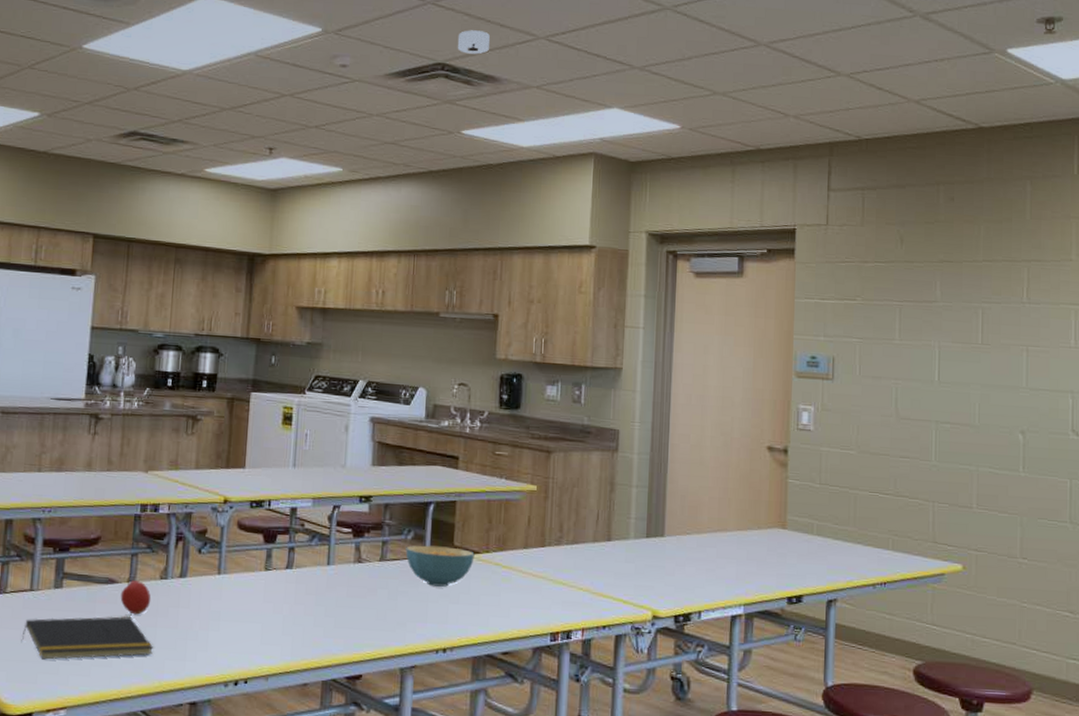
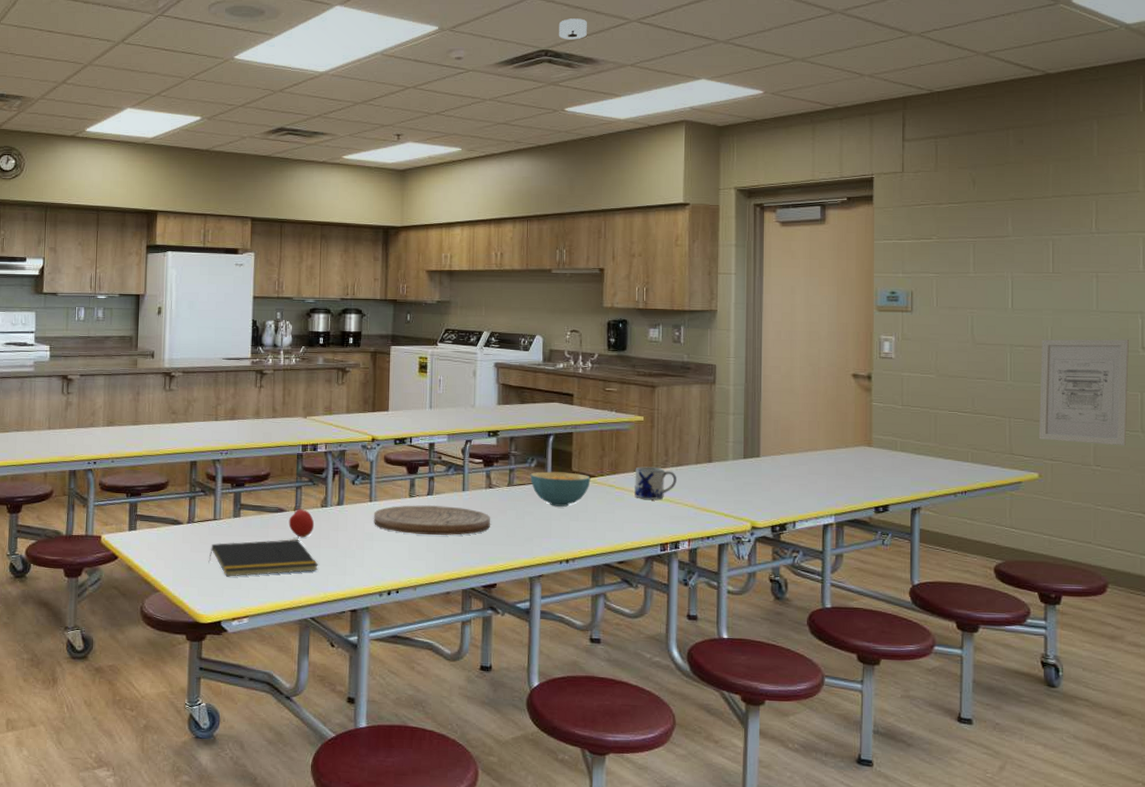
cutting board: none [222,579,358,617] -> present [374,505,490,535]
mug: none [523,543,572,582] -> present [634,466,677,500]
wall art: none [963,416,1059,538] -> present [1038,339,1129,446]

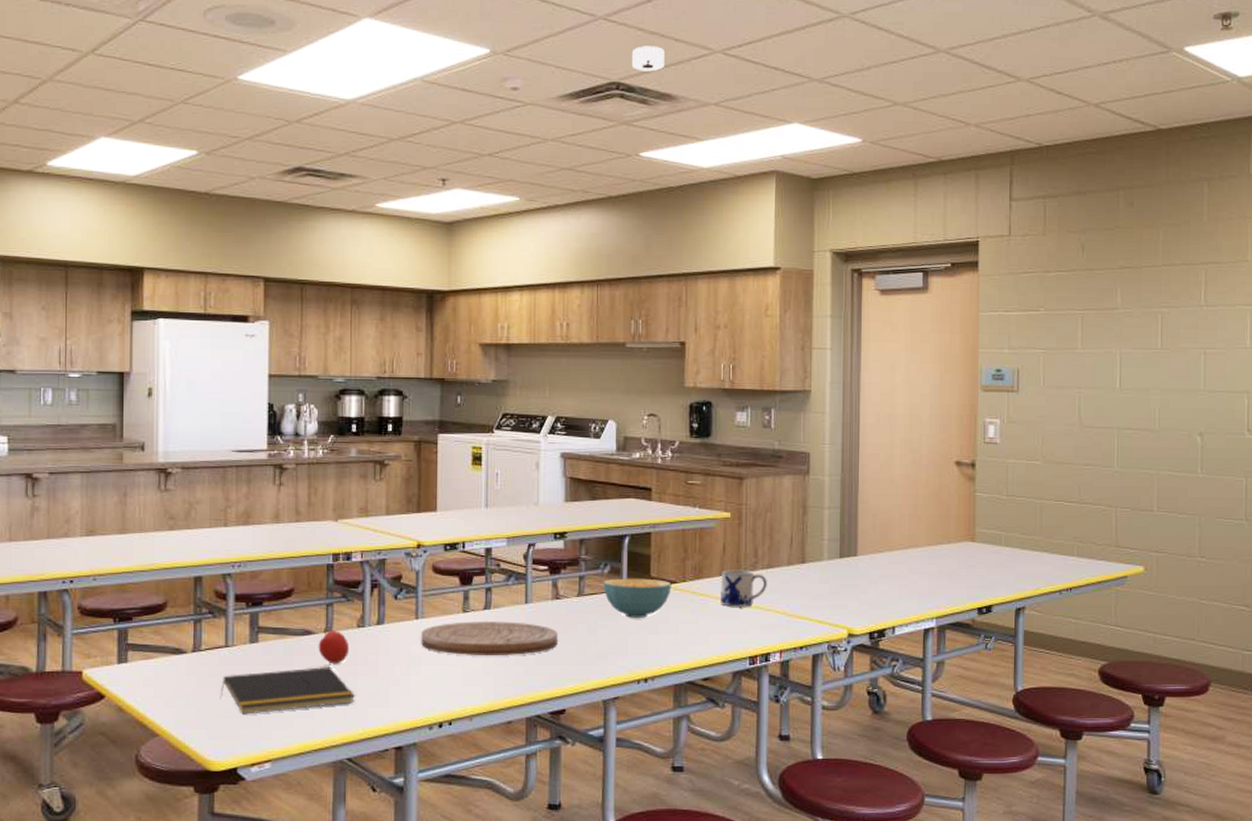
wall art: present [1038,339,1129,446] -> none [1144,421,1235,536]

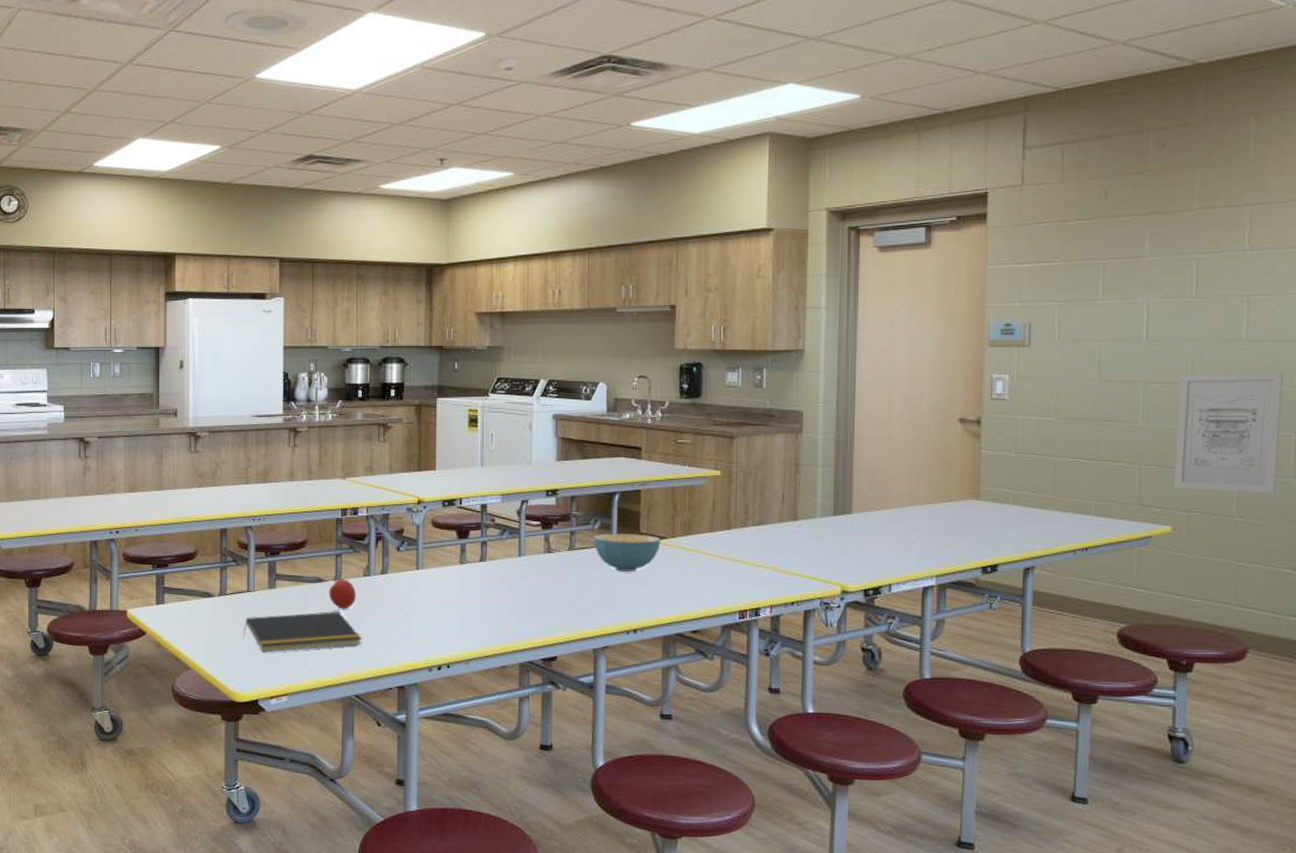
cutting board: present [421,621,557,655] -> none [421,572,549,605]
smoke detector: present [631,46,664,72] -> none [623,17,656,43]
mug: present [721,570,767,607] -> none [710,526,758,562]
wall art: none [1144,421,1235,536] -> present [1173,373,1283,494]

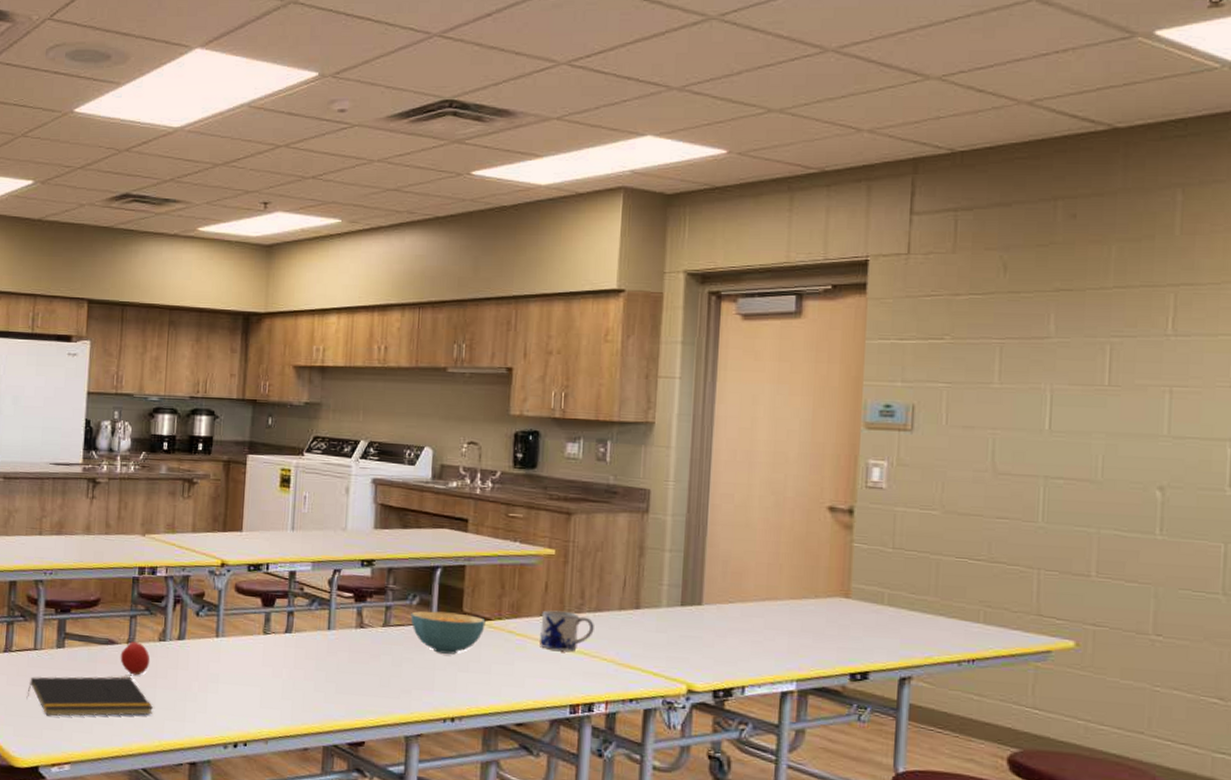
mug: none [710,526,758,562] -> present [540,610,594,651]
wall art: present [1173,373,1283,494] -> none [1077,470,1211,612]

